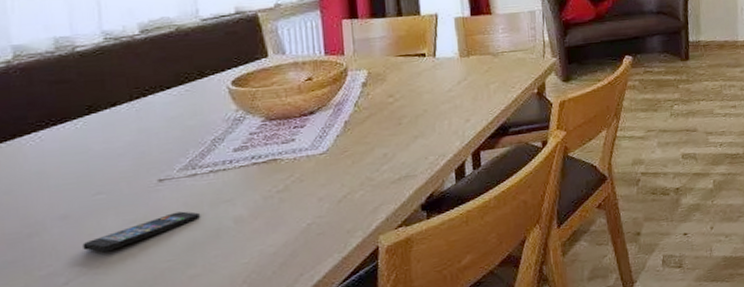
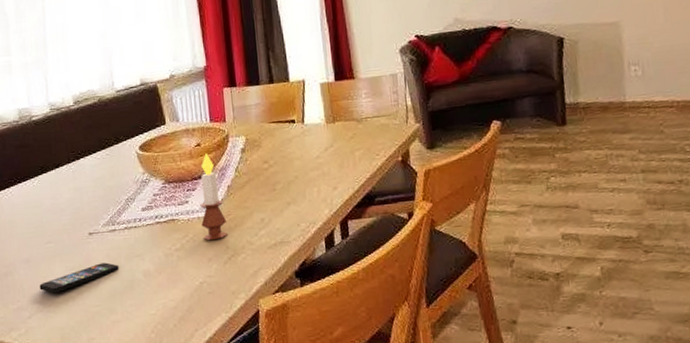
candle: none [309,88,343,180] -> present [200,153,227,241]

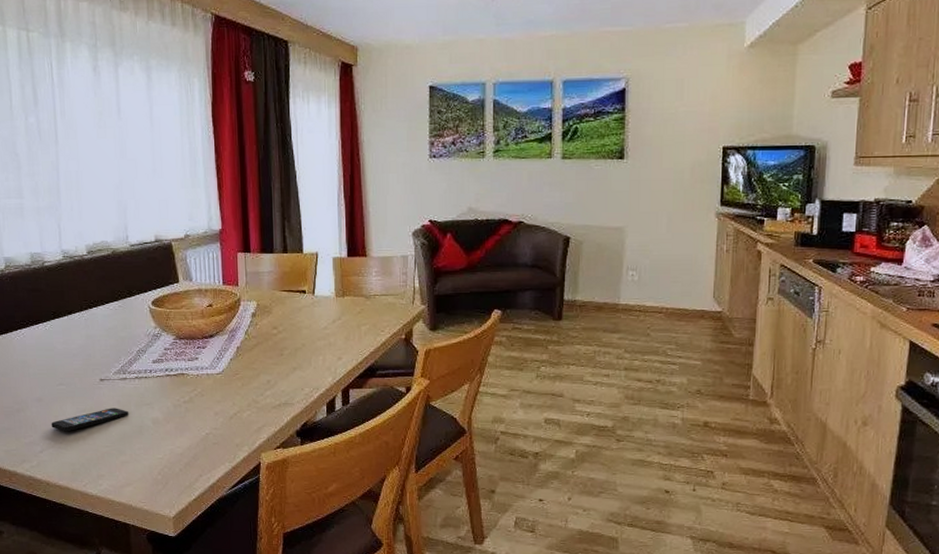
candle: present [200,153,227,241] -> none [209,314,235,396]

